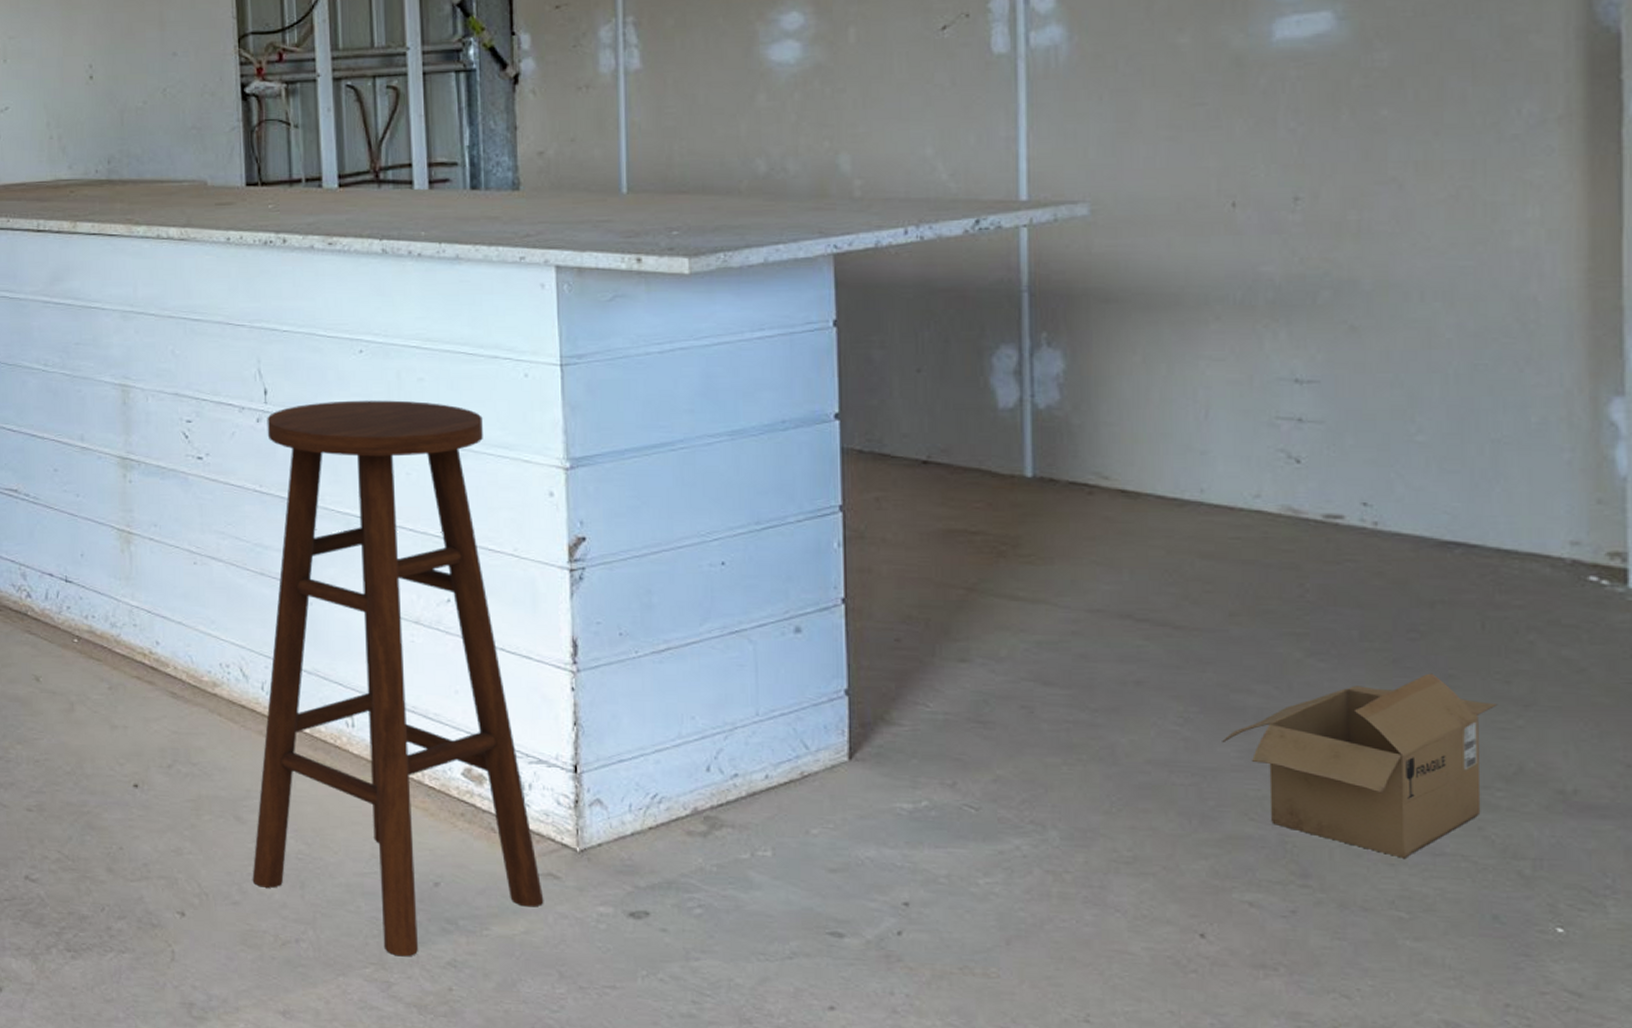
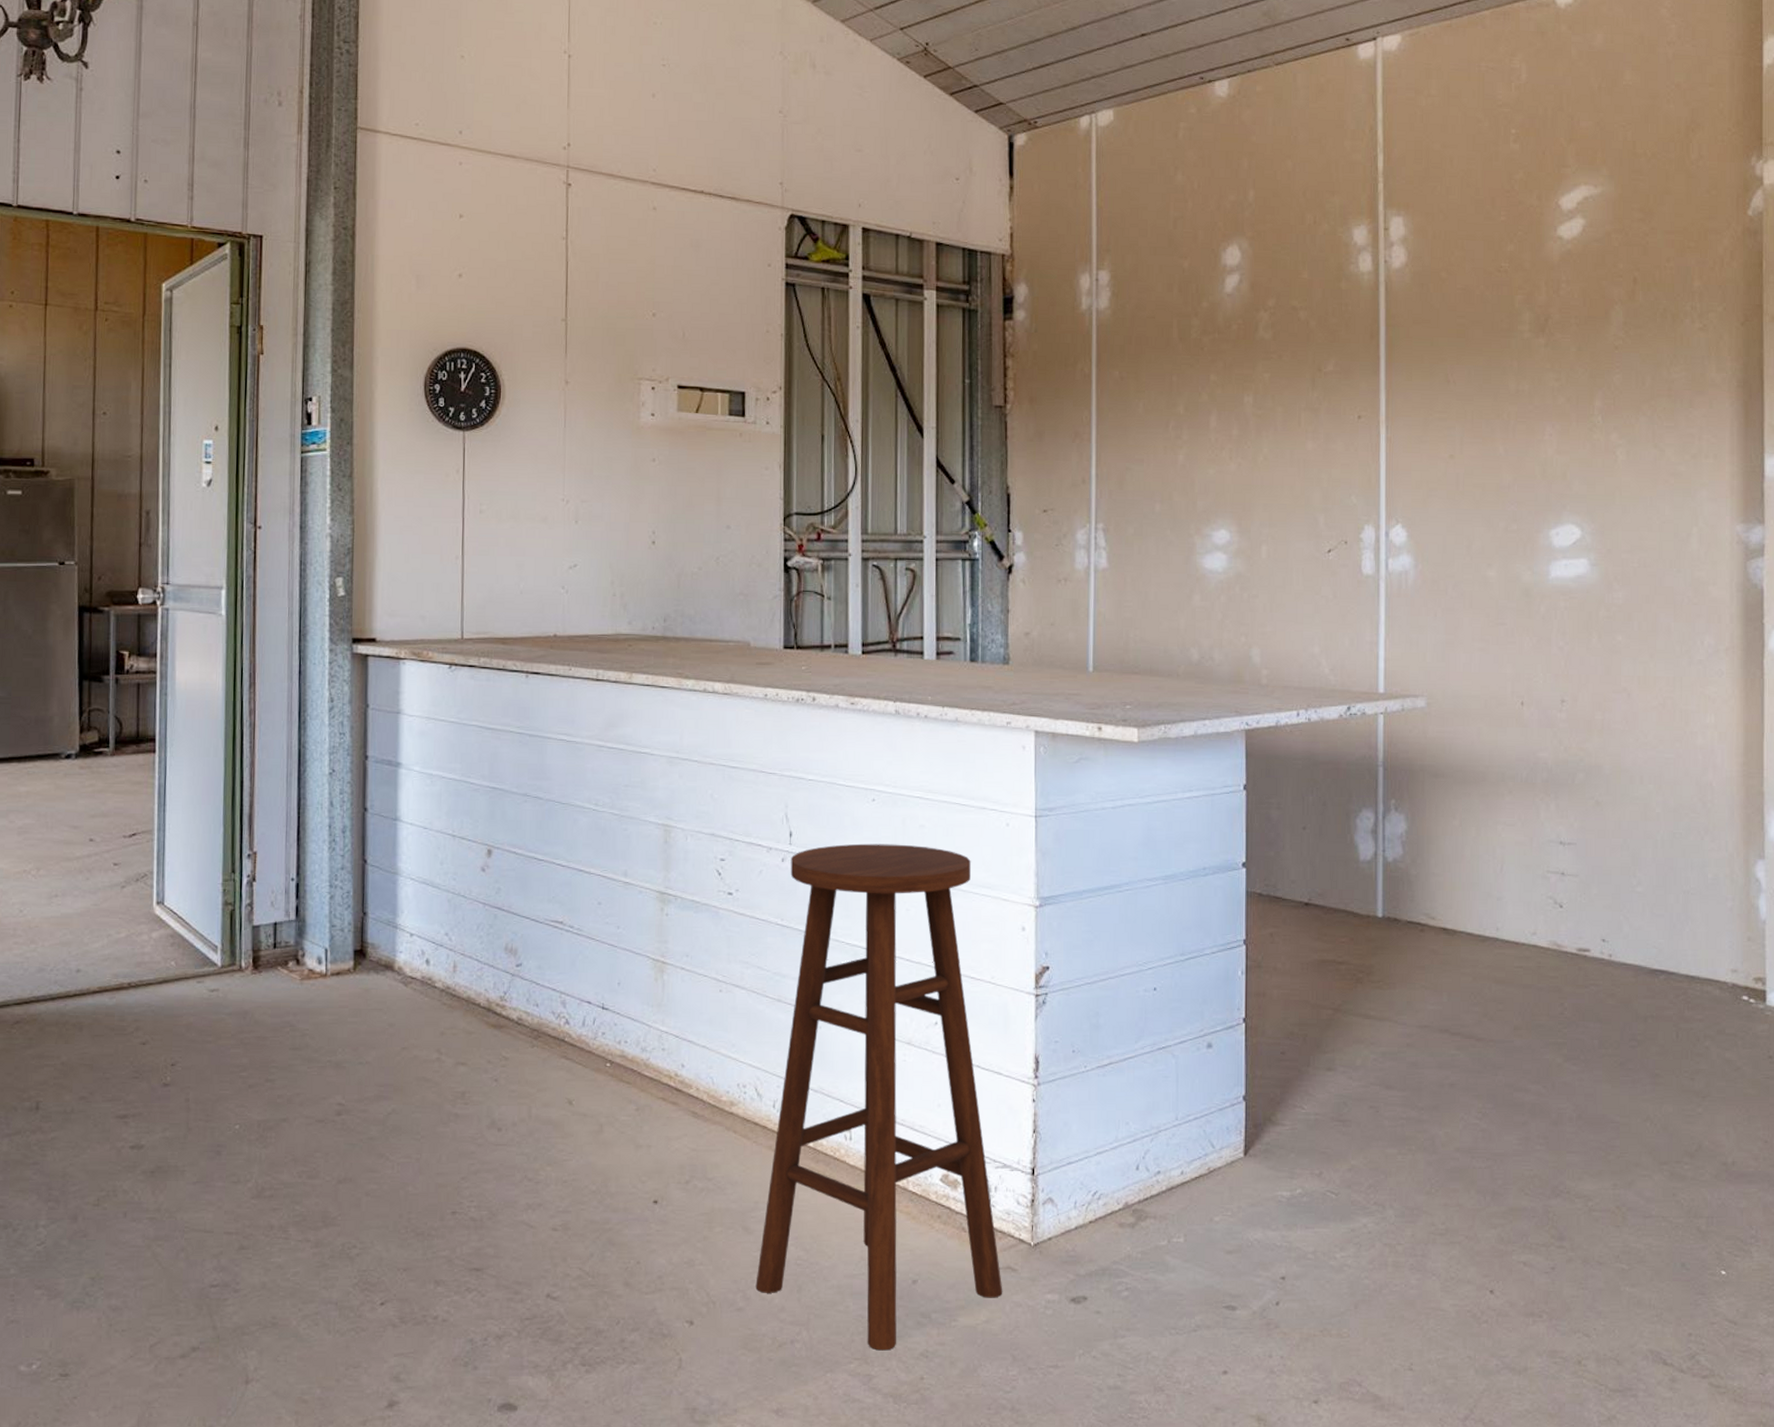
cardboard box: present [1222,673,1498,858] -> none [1508,1073,1686,1221]

